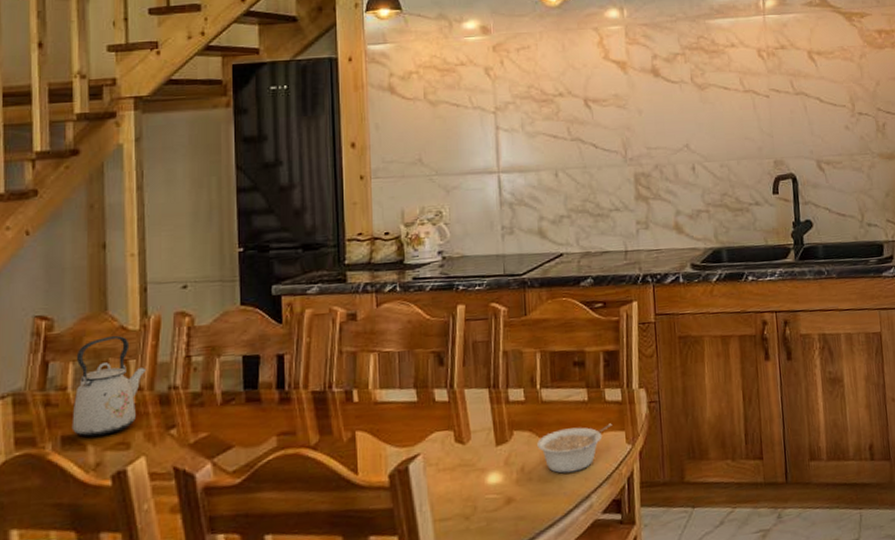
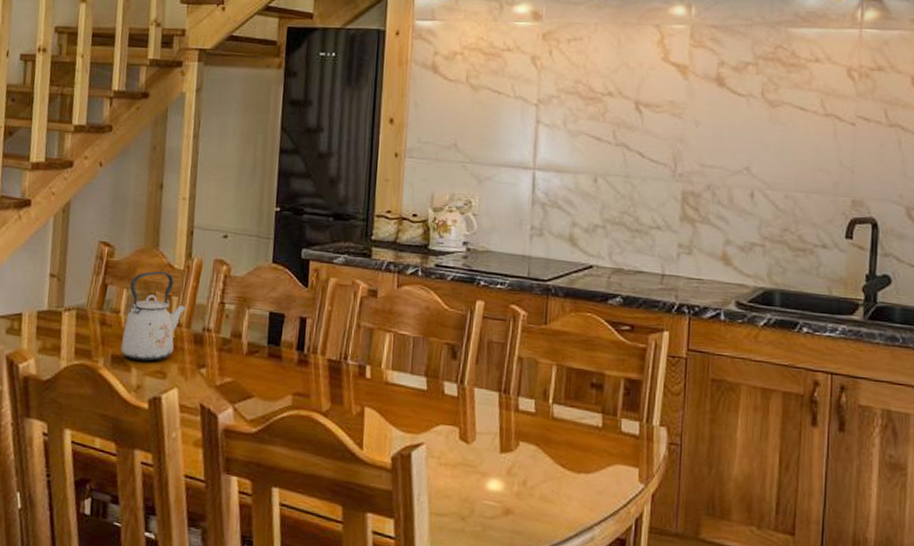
legume: present [537,423,613,474] -> none [543,451,626,499]

